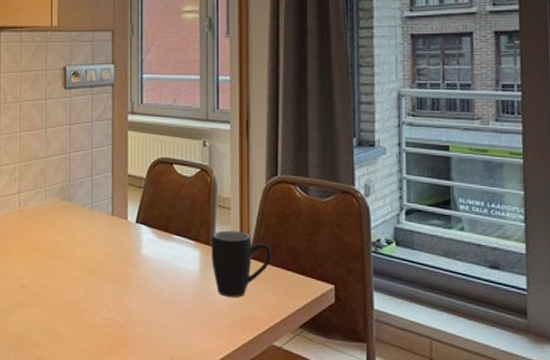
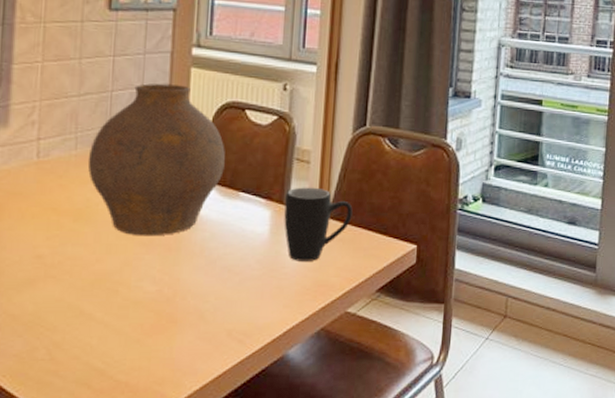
vase: none [54,146,159,272] -> present [87,83,225,237]

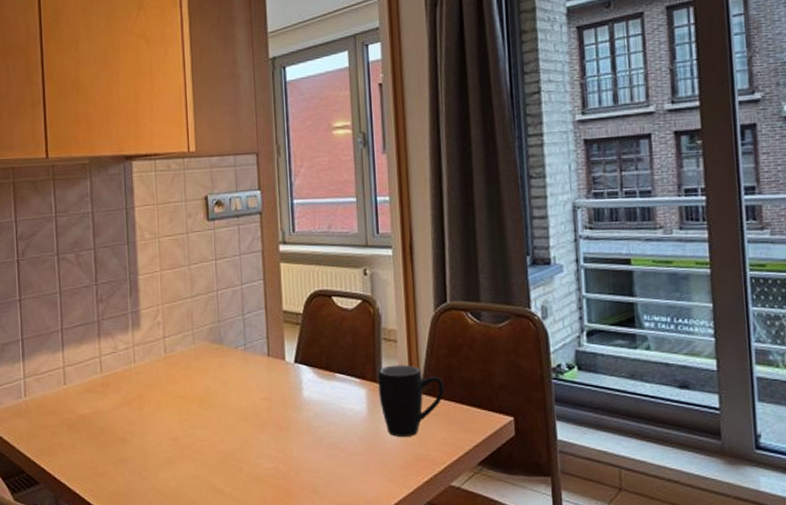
vase: present [87,83,225,237] -> none [204,280,319,418]

